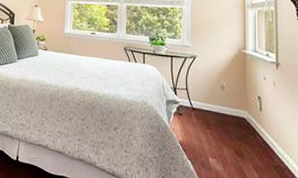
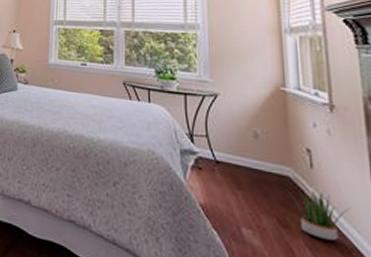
potted plant: none [243,128,286,164] -> present [288,190,350,242]

